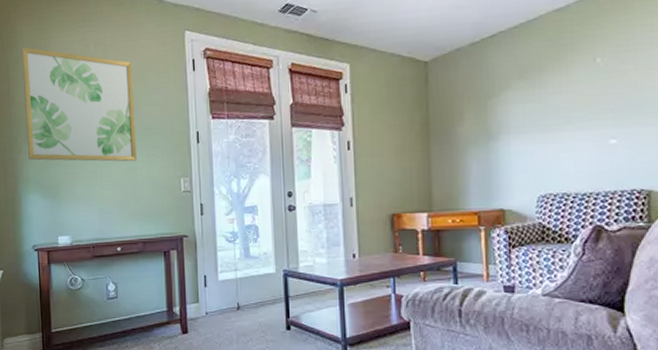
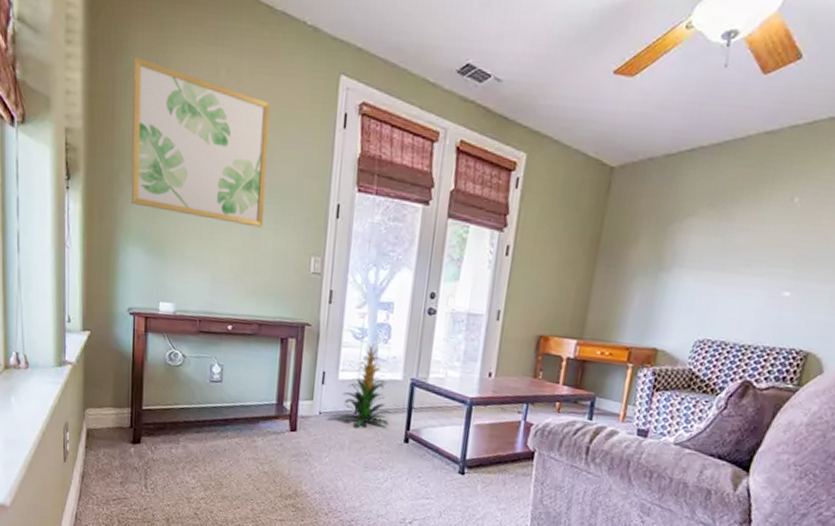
indoor plant: none [223,244,270,321] -> present [338,343,391,427]

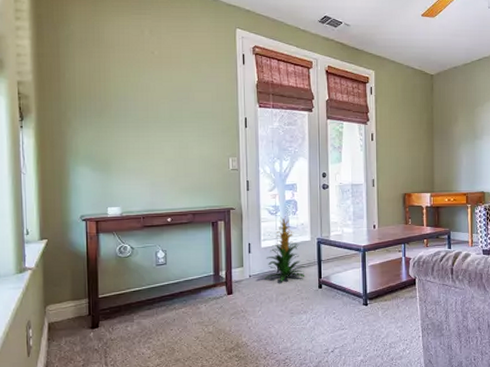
wall art: present [130,56,271,228] -> none [73,25,189,141]

